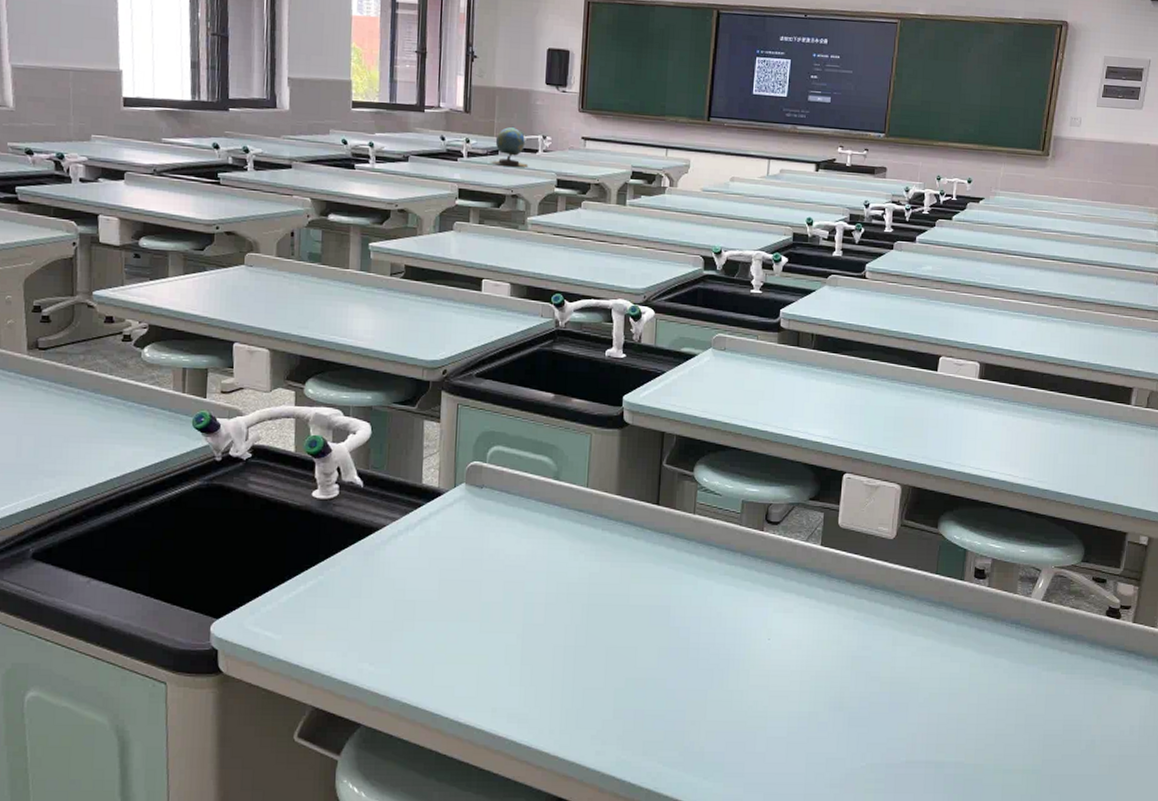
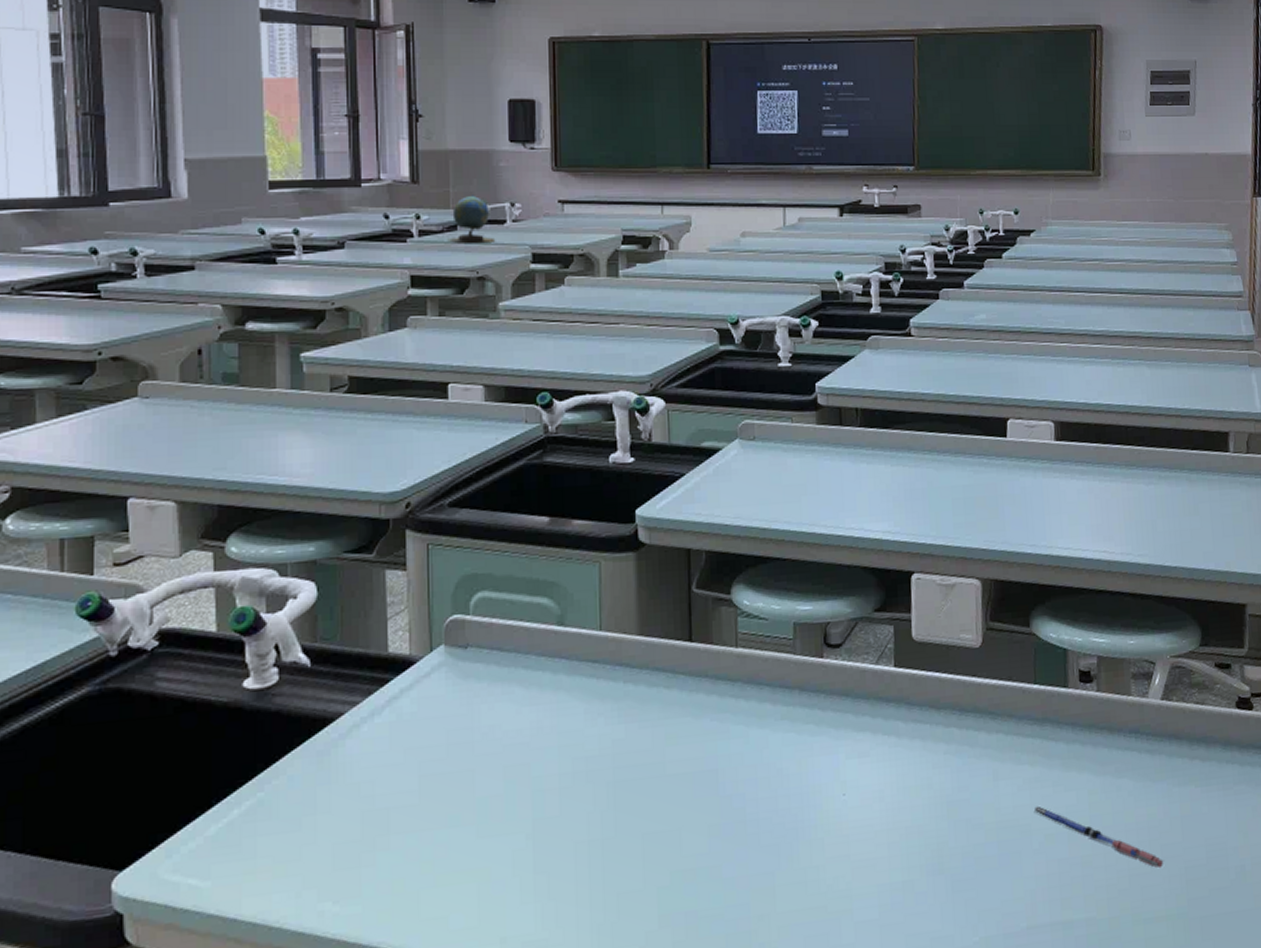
pen: none [922,671,1027,733] -> present [1033,807,1164,869]

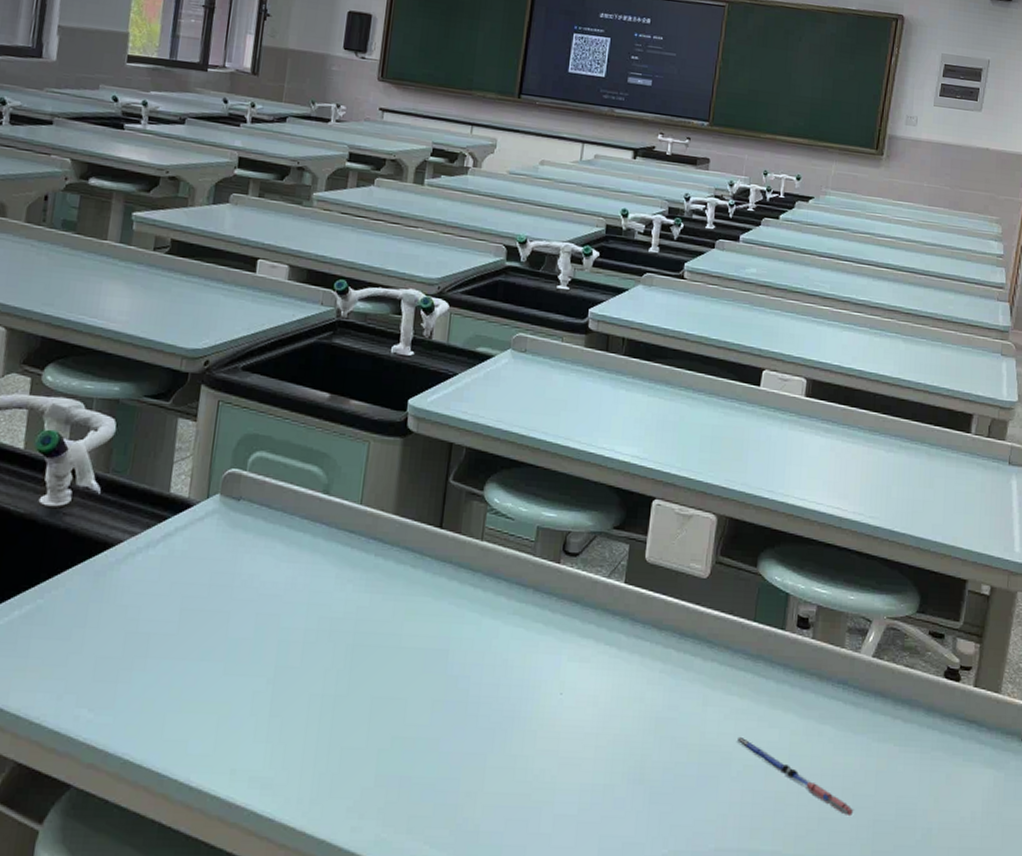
globe: present [447,195,494,243] -> none [276,92,318,138]

